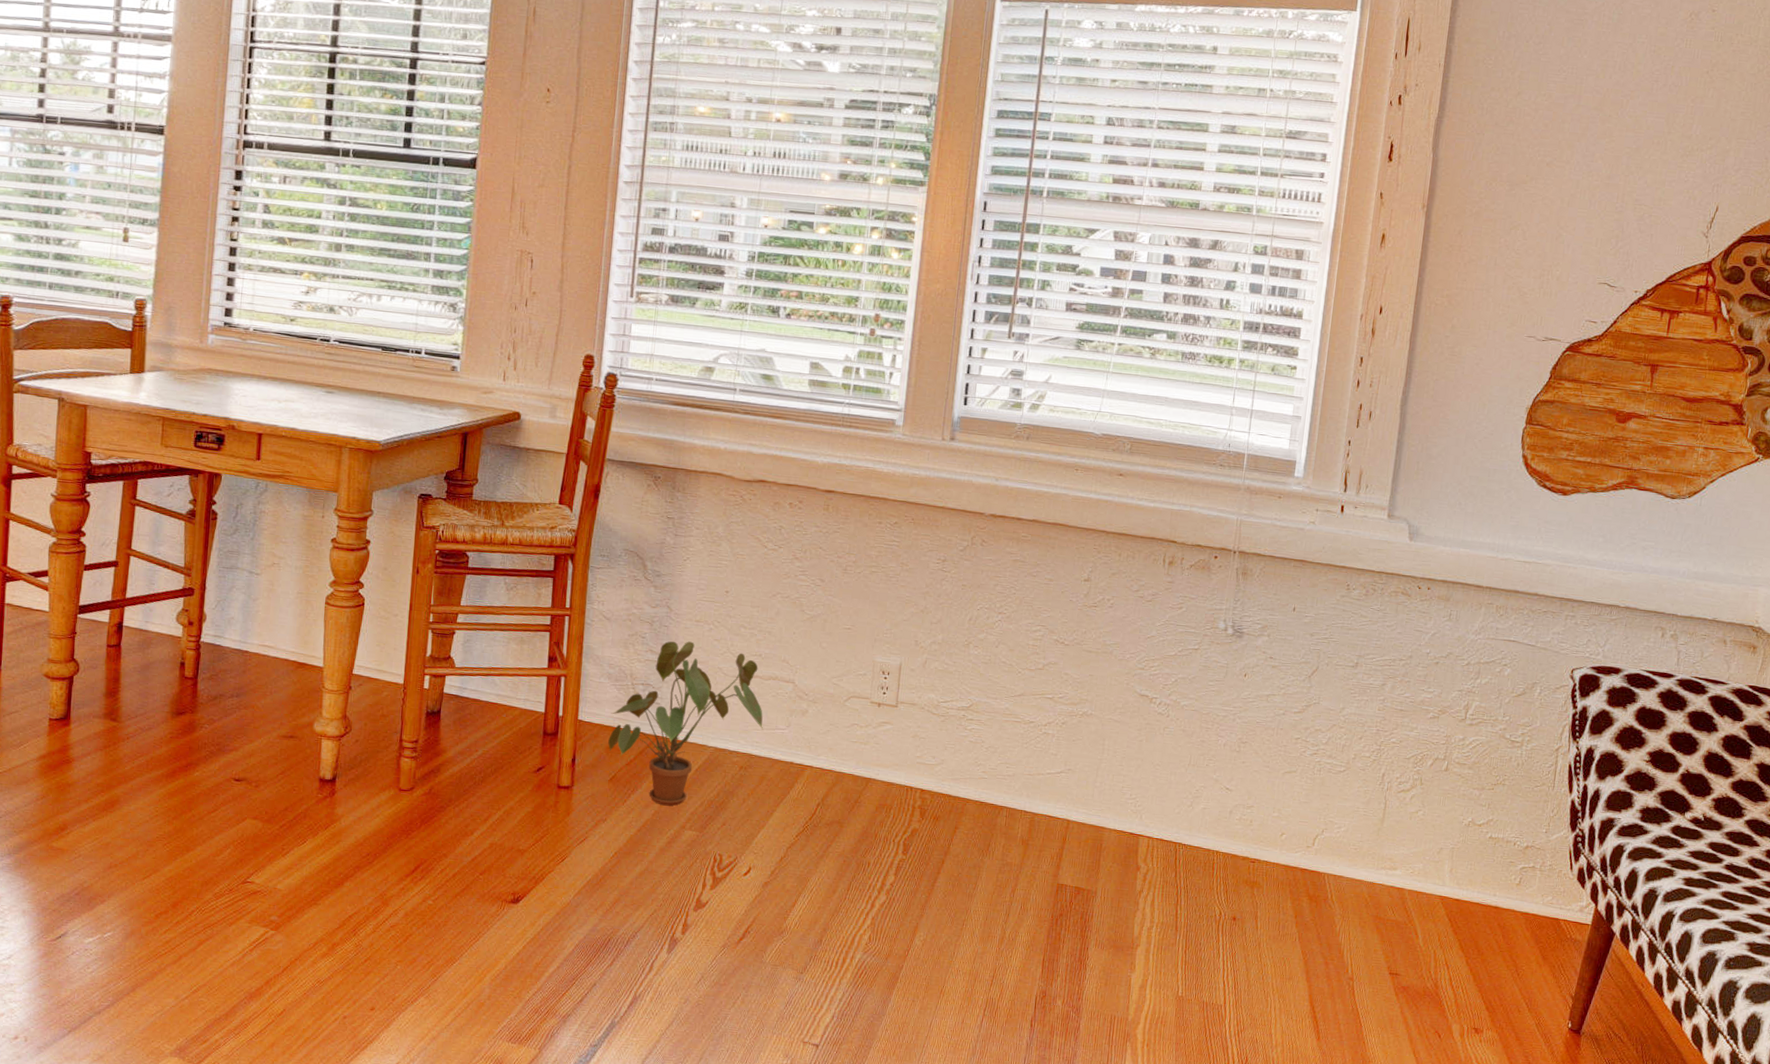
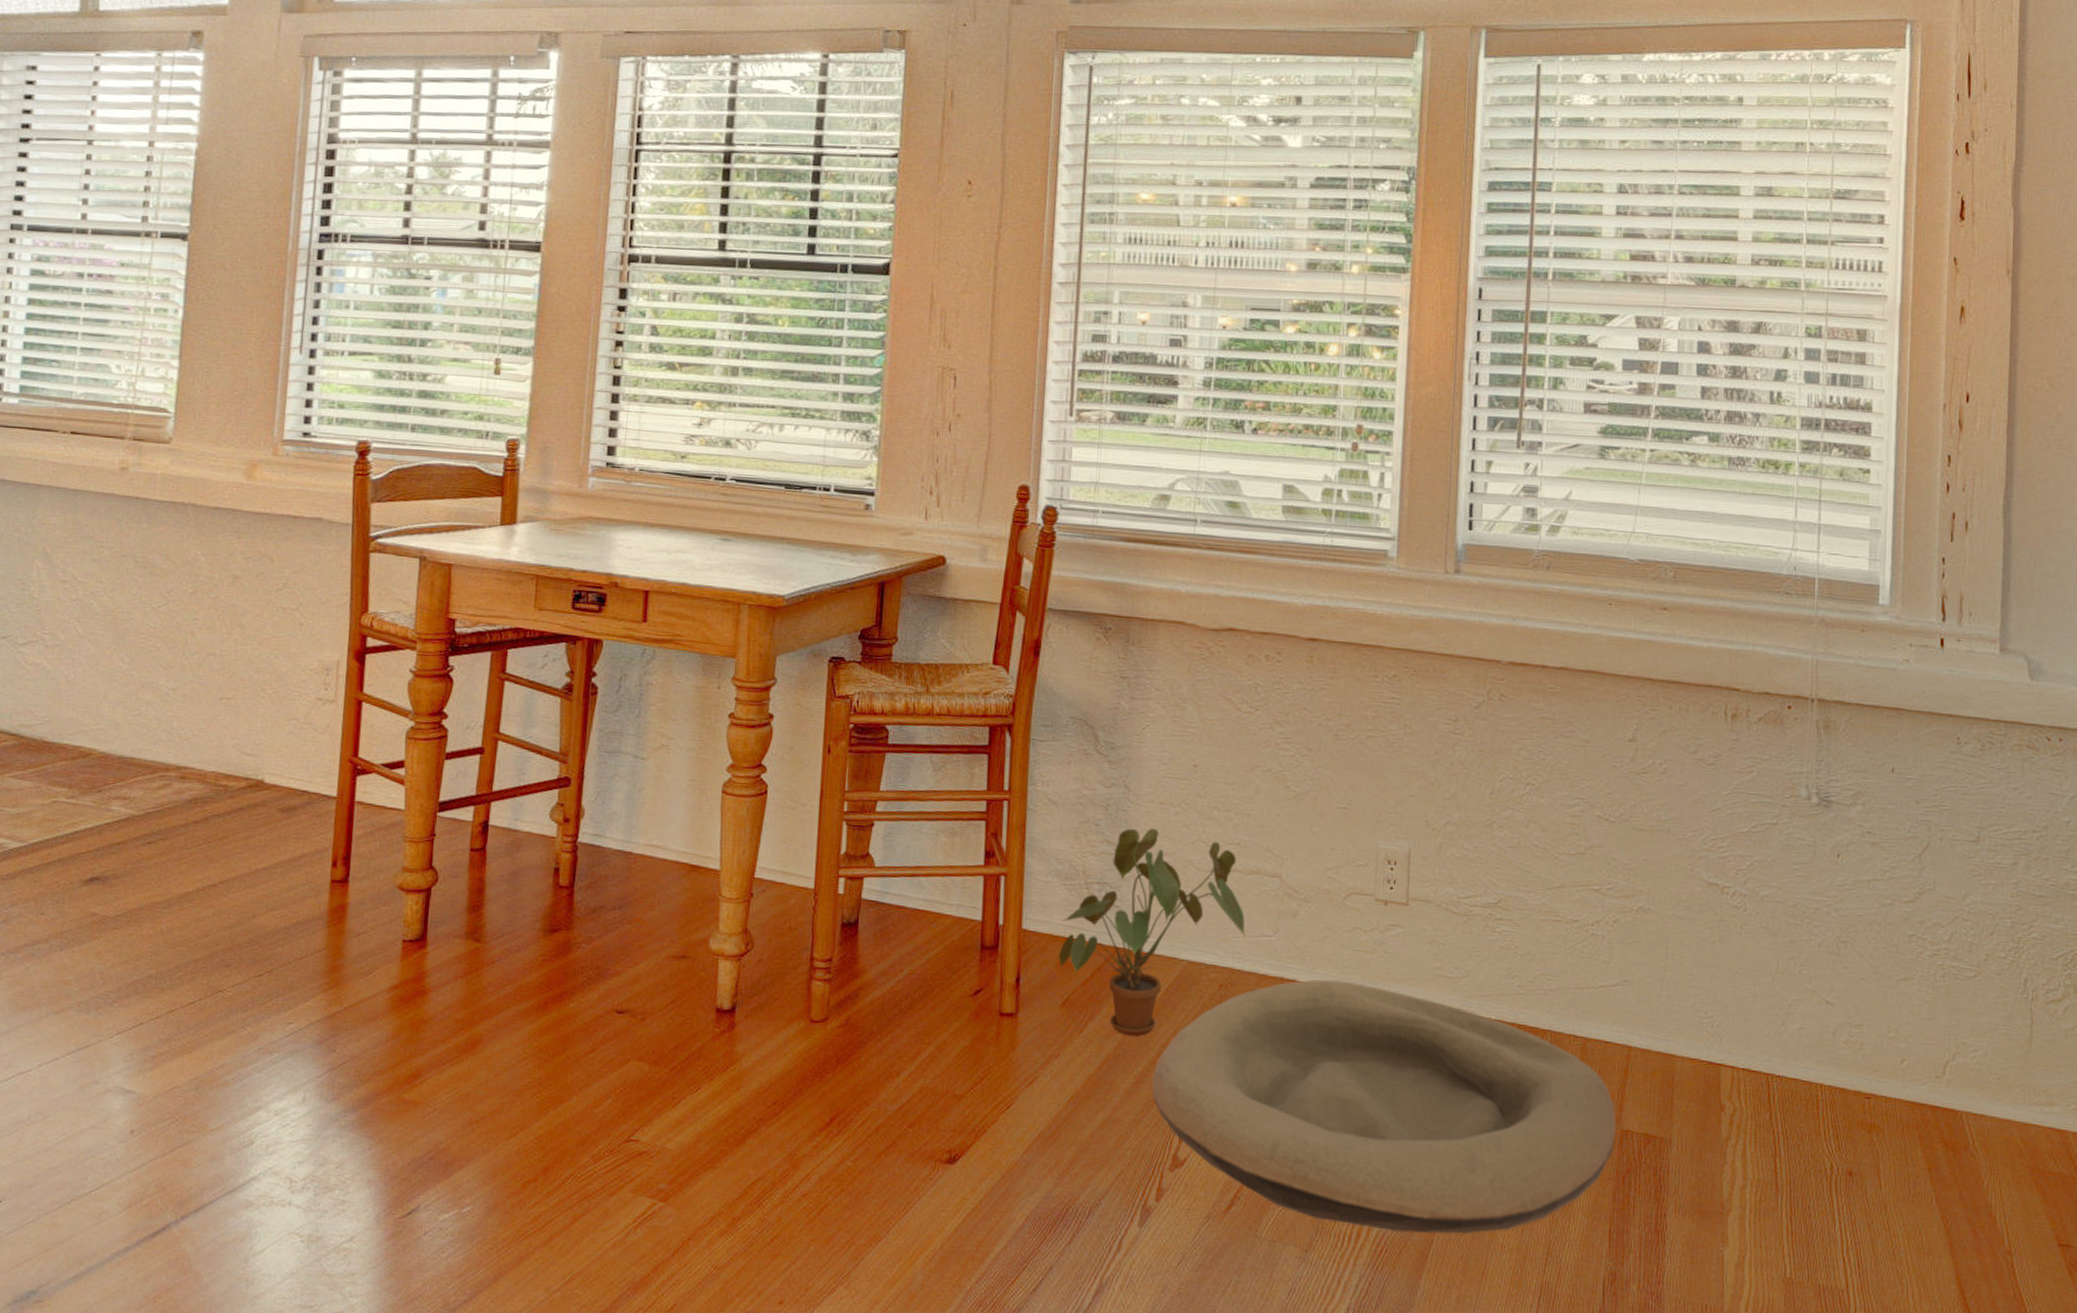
dog bed: none [681,764,1054,962] -> present [1151,979,1617,1235]

